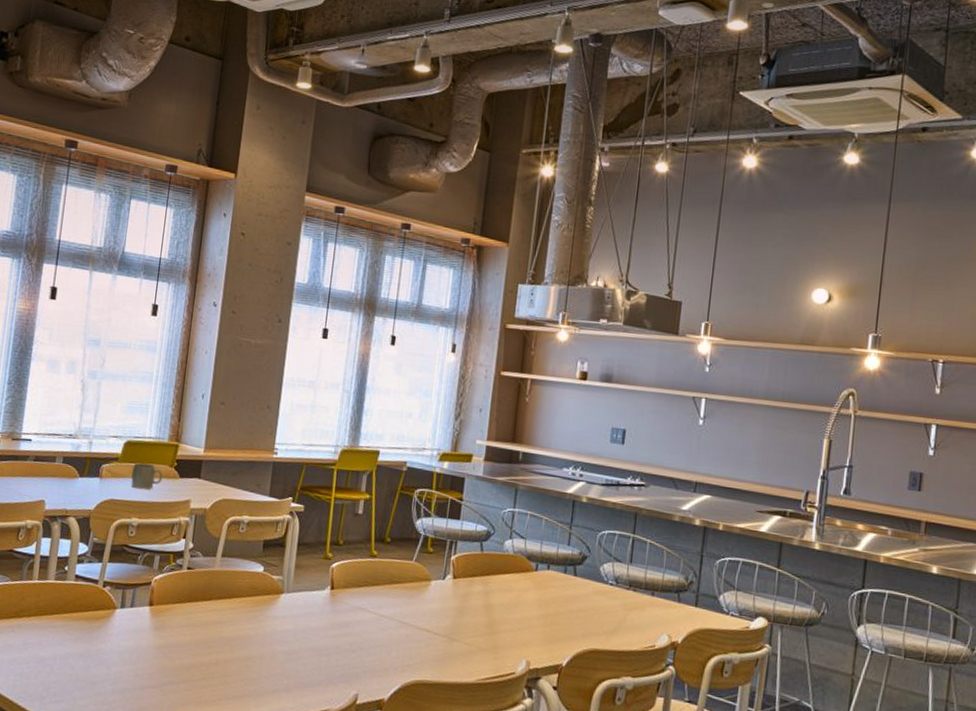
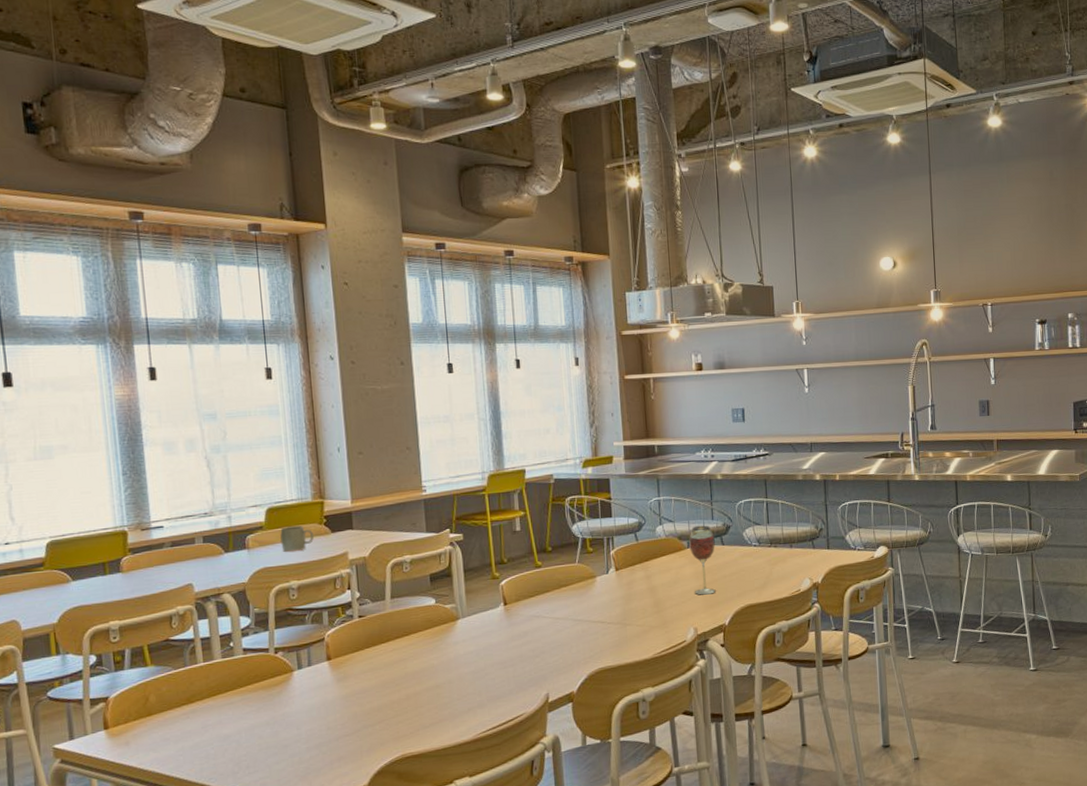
wineglass: none [533,548,567,628] -> present [689,525,716,595]

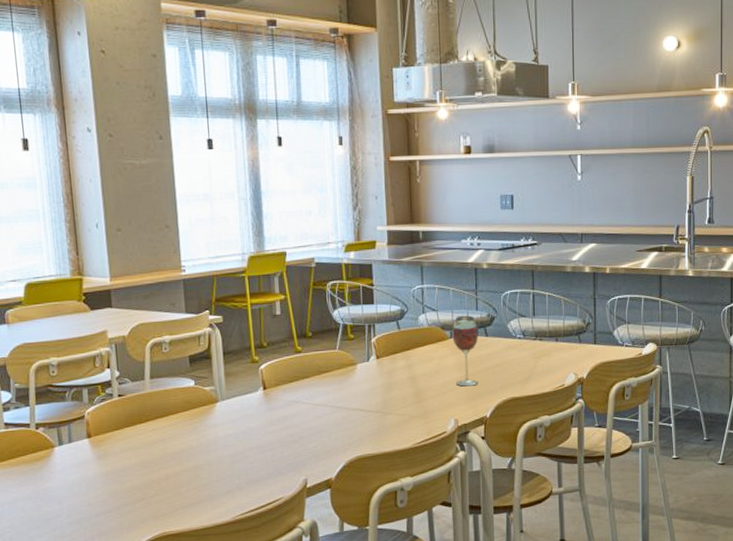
mug: present [280,526,314,553] -> none [39,302,73,329]

